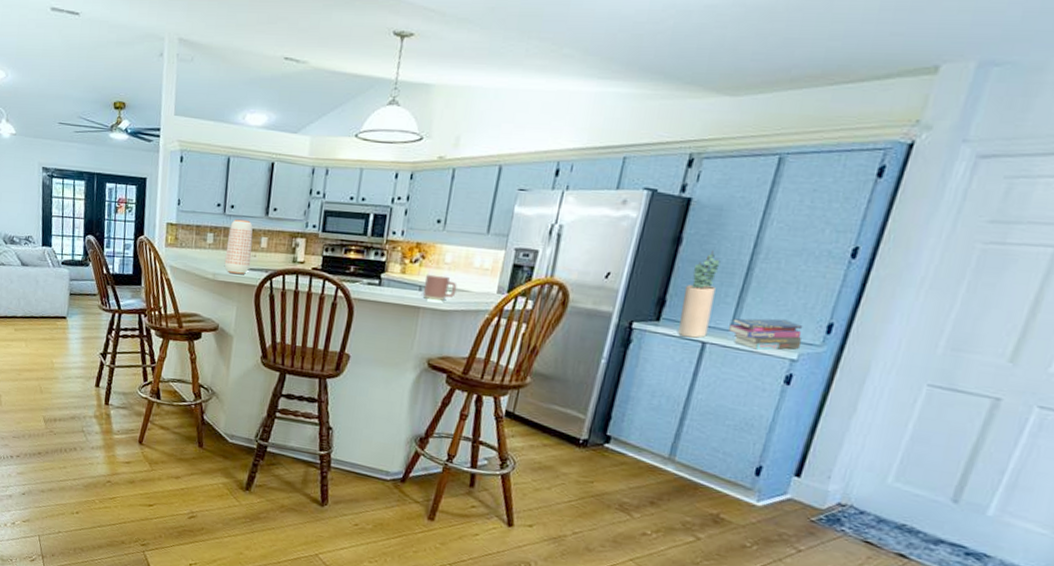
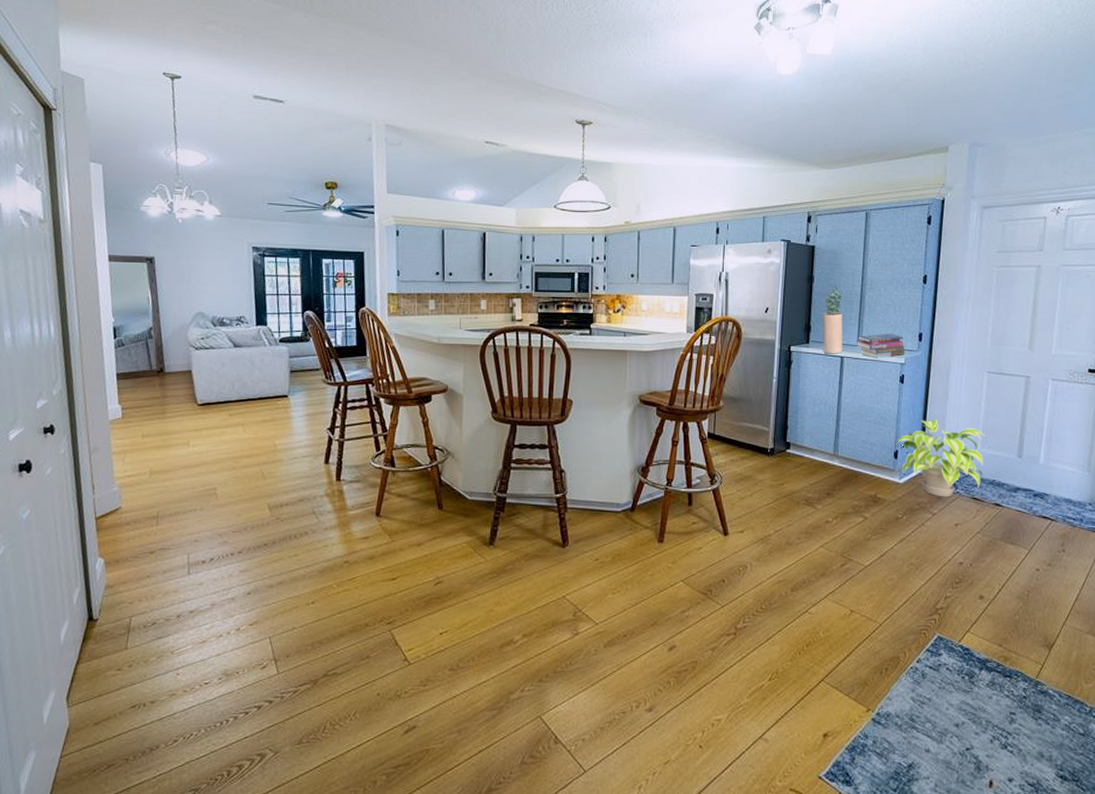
vase: present [224,219,253,275] -> none [448,285,473,337]
mug: present [422,274,457,301] -> none [627,321,655,343]
plant: none [762,434,906,535] -> present [896,419,986,498]

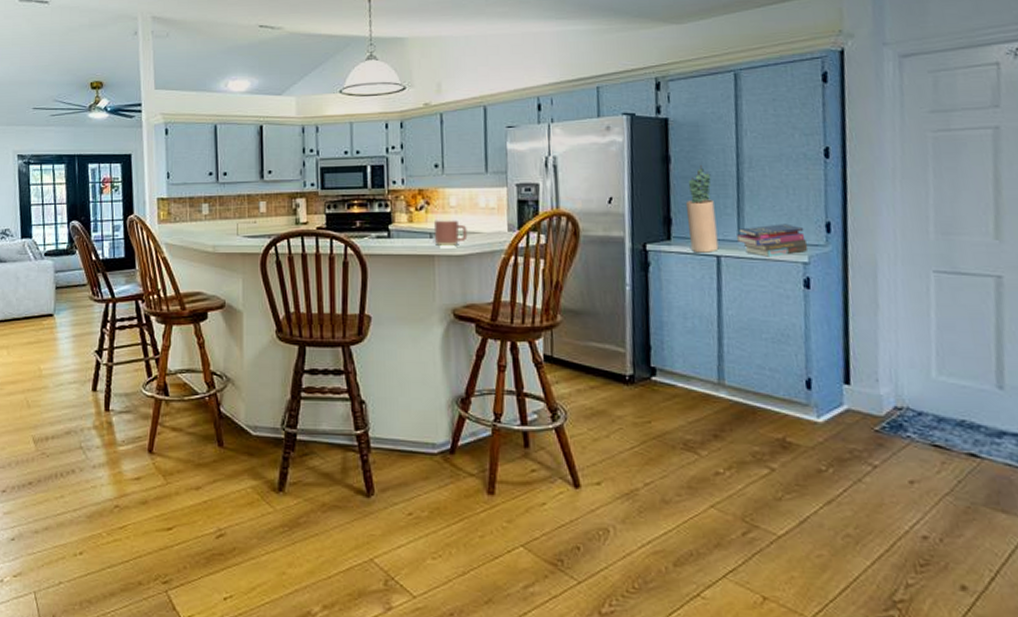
mug: none [627,321,655,343] -> present [433,220,468,246]
plant: present [896,419,986,498] -> none [807,336,945,444]

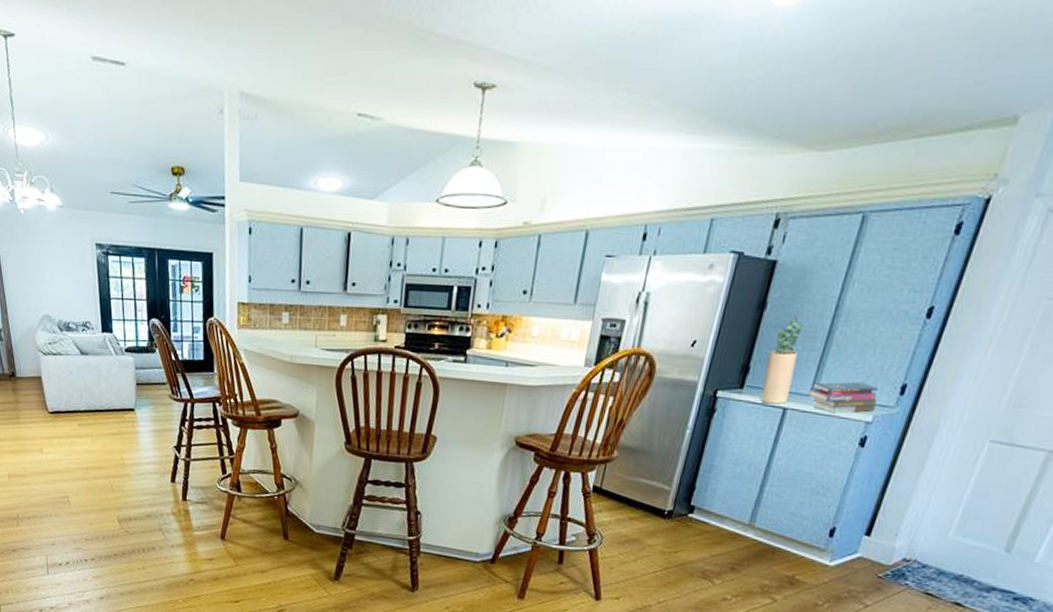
mug: present [433,220,468,246] -> none [509,349,544,376]

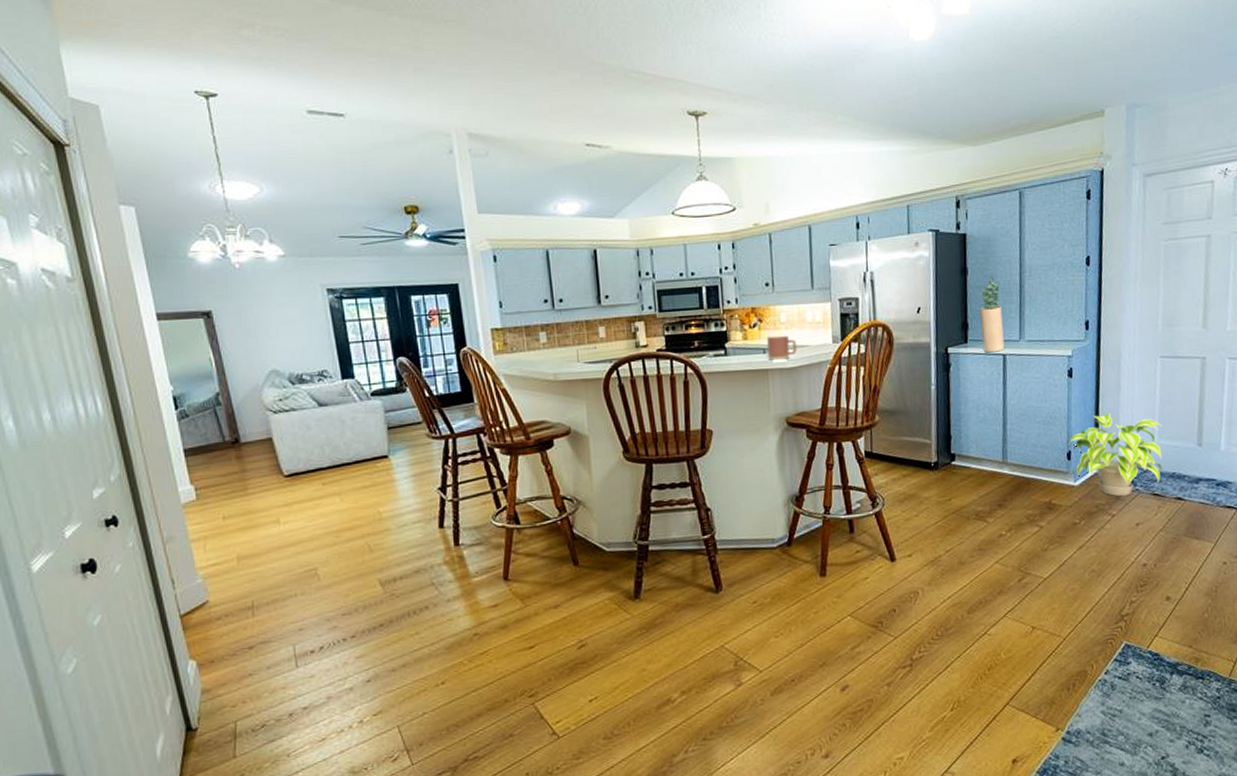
mug: none [509,349,544,376] -> present [766,335,797,360]
books: present [809,381,879,414] -> none [1019,323,1072,353]
plant: none [835,494,966,589] -> present [1068,413,1163,497]

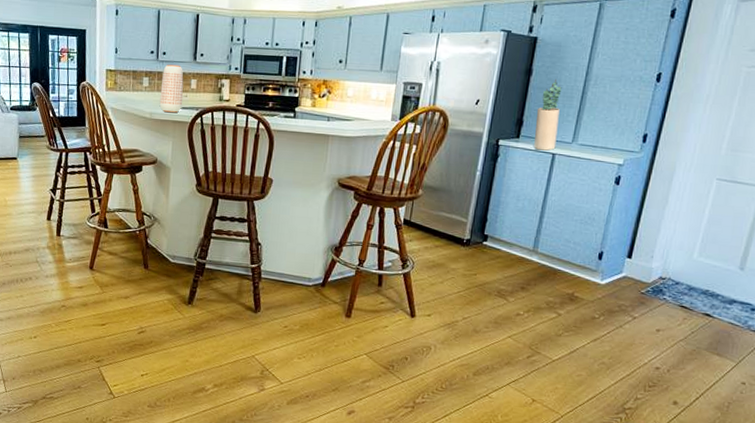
vase: none [562,312,593,371] -> present [159,64,184,114]
mug: present [766,335,797,360] -> none [330,106,359,129]
plant: present [1068,413,1163,497] -> none [602,223,706,303]

